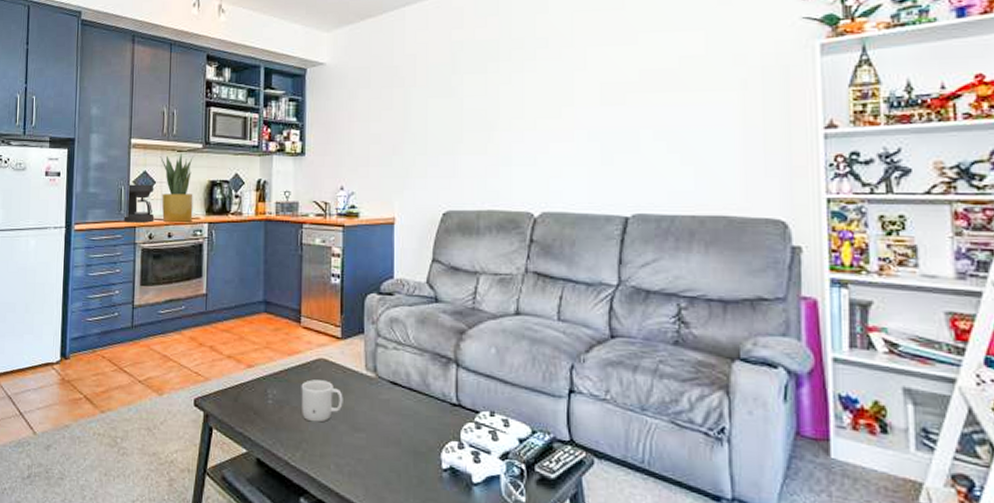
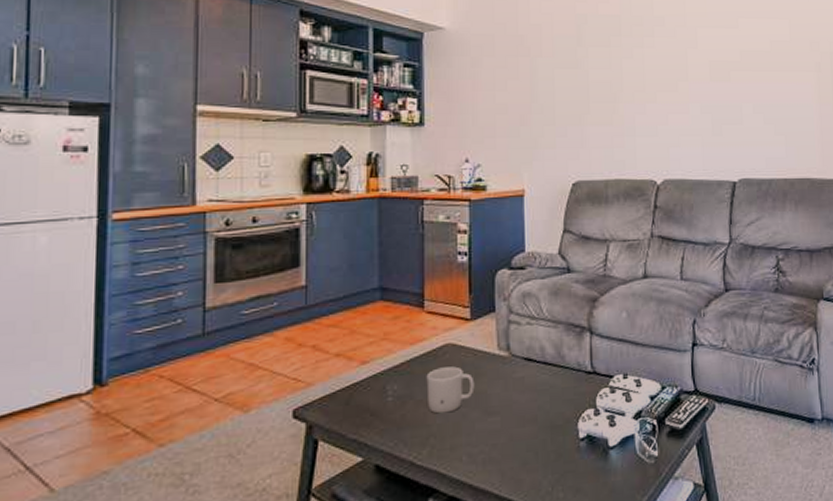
coffee maker: present [123,184,155,223] -> none [188,160,233,207]
planter: present [160,153,193,223] -> none [239,123,286,206]

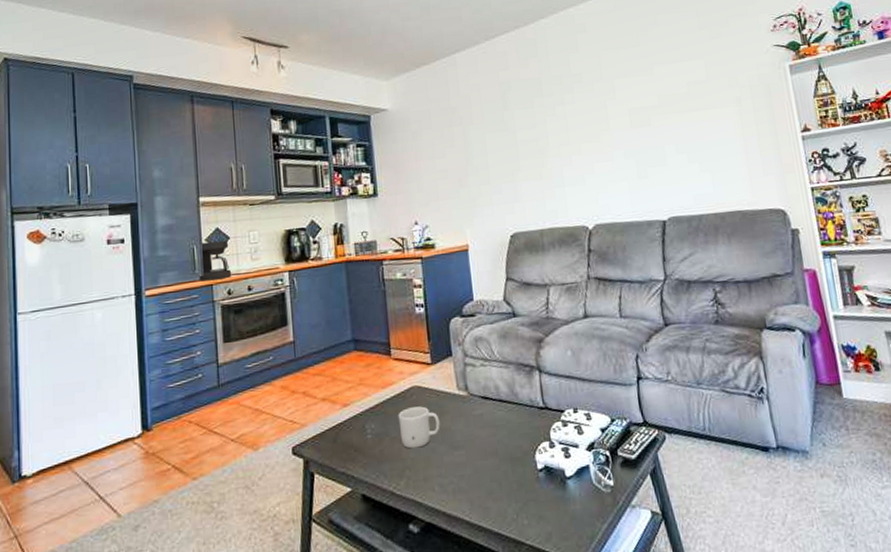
coffee maker: none [188,160,233,207] -> present [199,240,232,282]

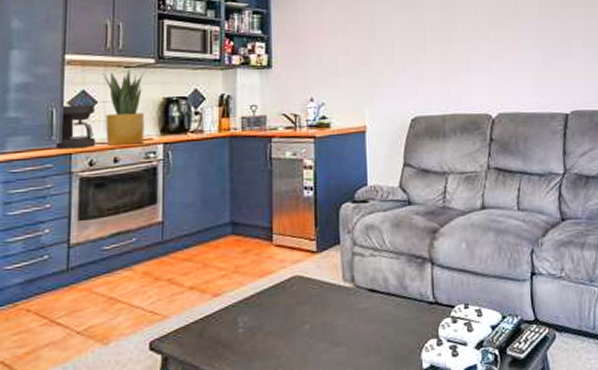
planter: none [232,207,272,277] -> present [103,69,145,147]
mug: present [398,406,440,449] -> none [275,298,321,345]

